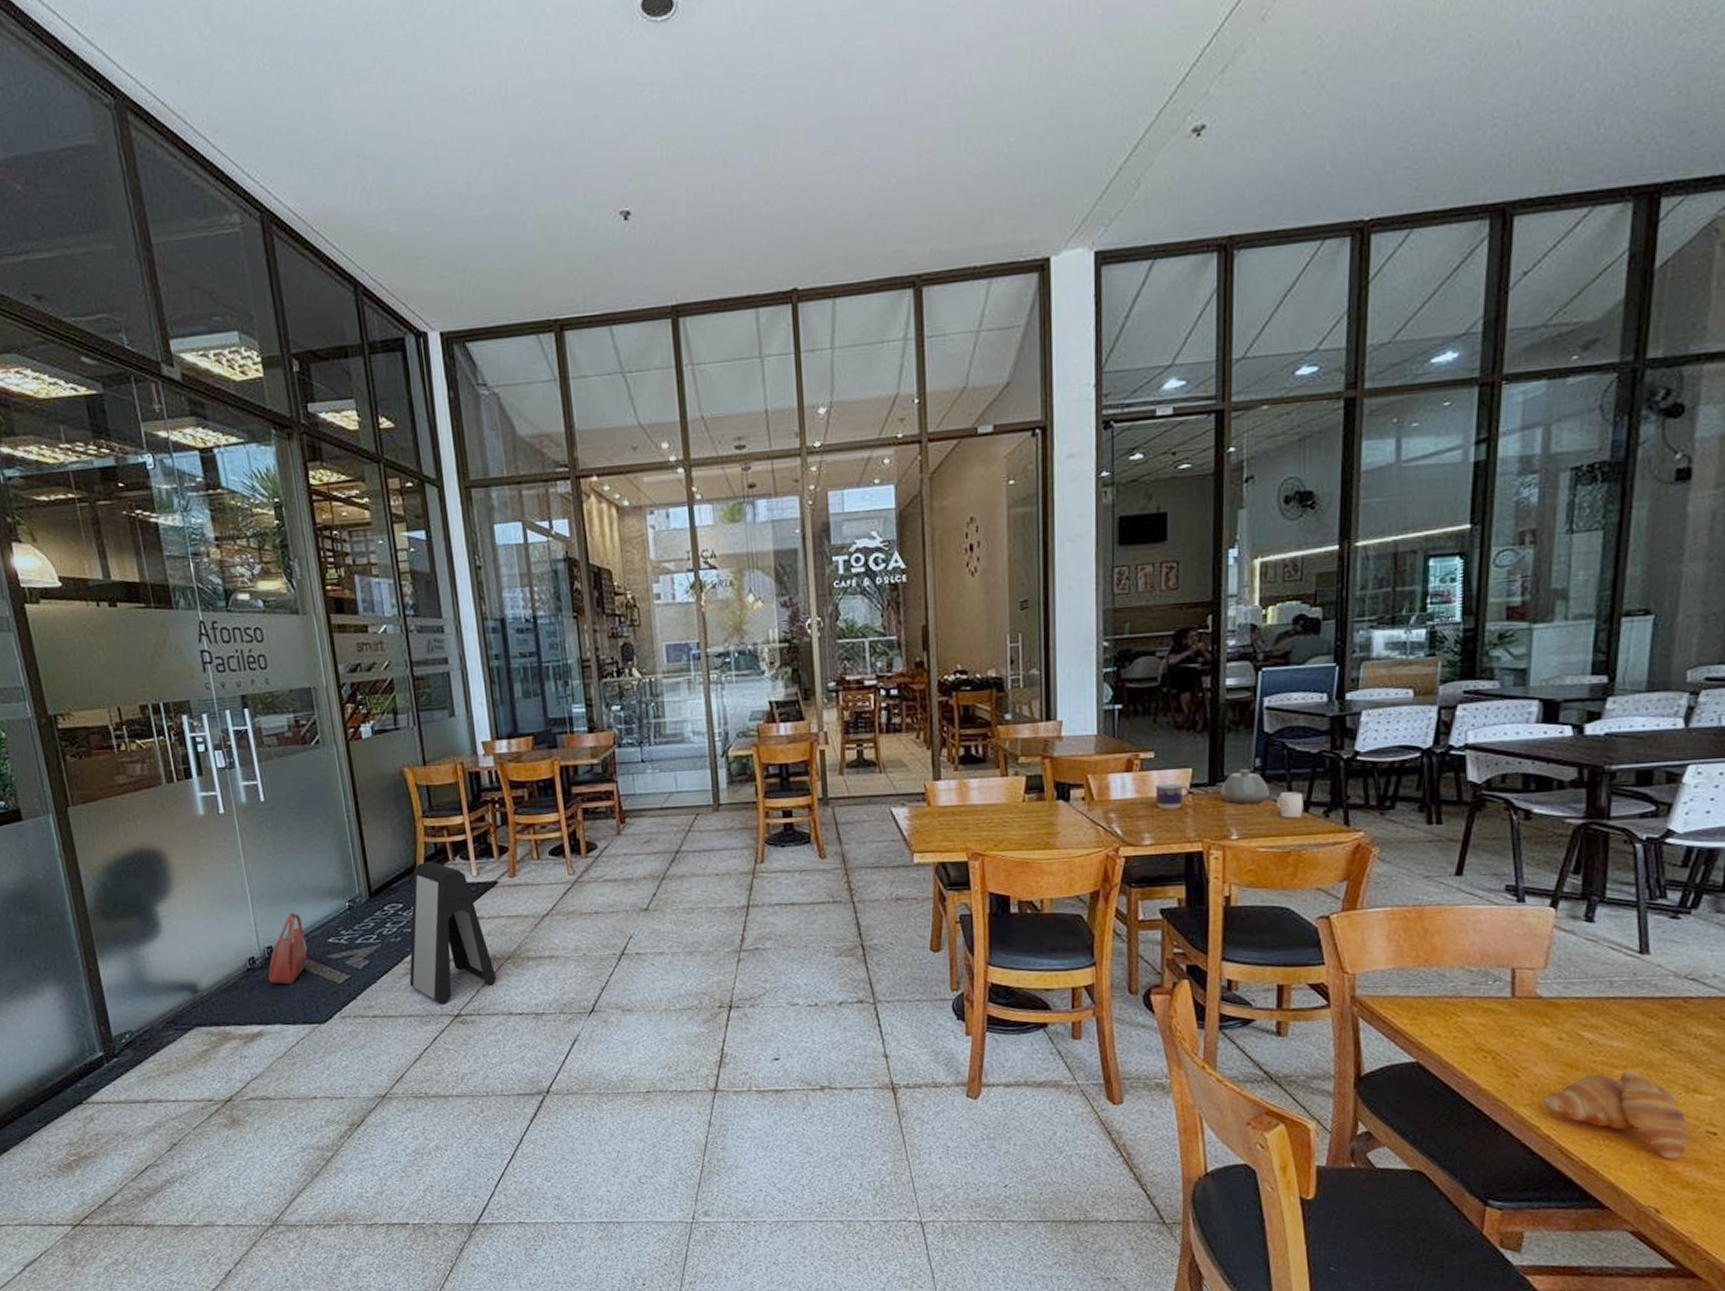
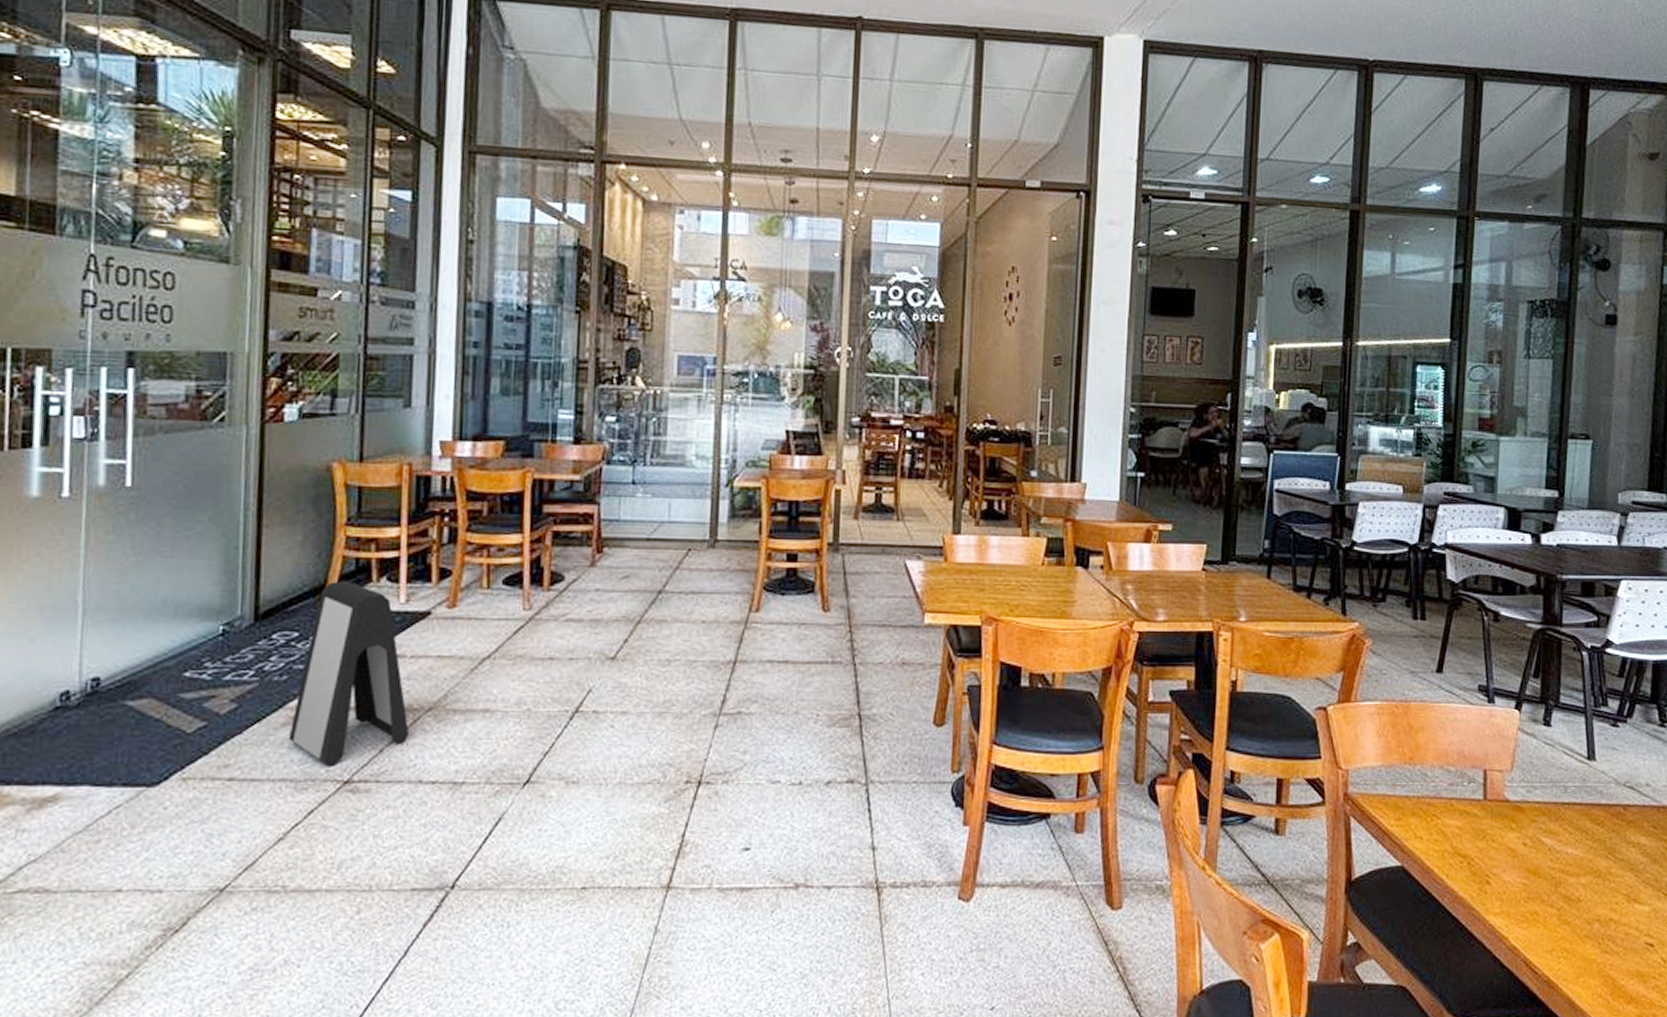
handbag: present [268,912,308,985] -> none [85,634,152,732]
cup: present [1154,783,1190,811] -> none [1171,558,1204,587]
sugar bowl: present [1221,769,1271,804] -> none [1232,550,1277,586]
mug: present [1277,792,1303,819] -> none [1282,577,1306,604]
croissant: present [1542,1071,1689,1159] -> none [1510,879,1632,972]

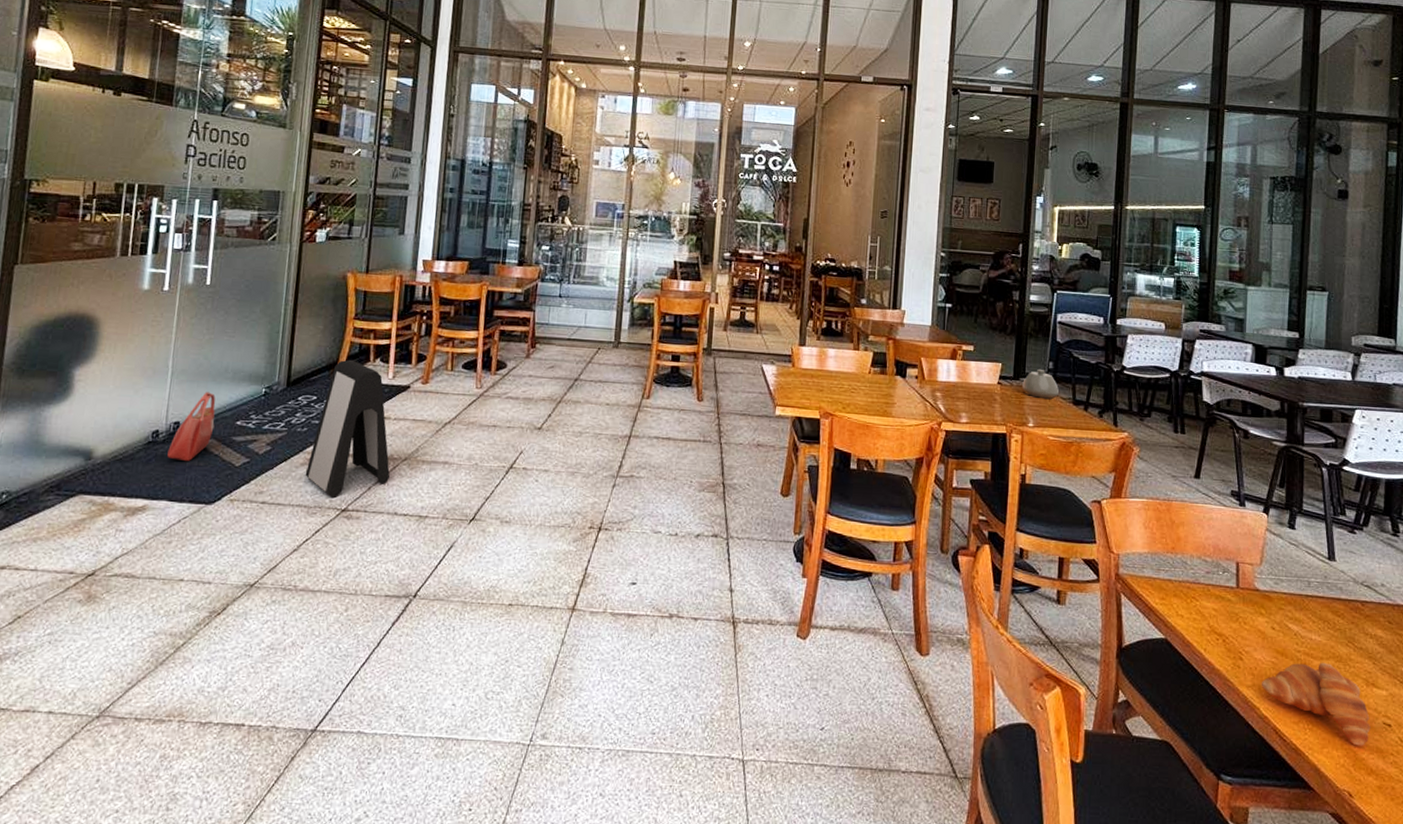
handbag: none [85,634,152,732] -> present [167,392,216,462]
sugar bowl: none [1232,550,1277,586] -> present [1022,370,1060,399]
croissant: none [1510,879,1632,972] -> present [1261,662,1371,746]

